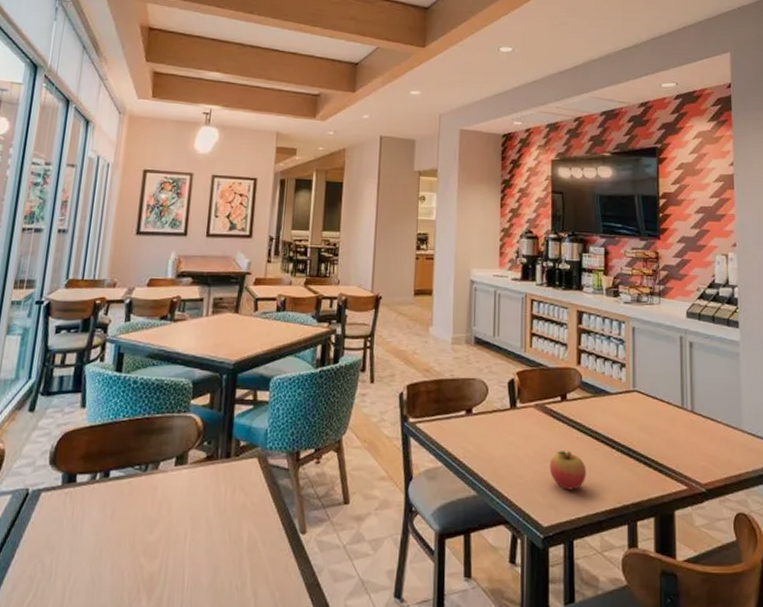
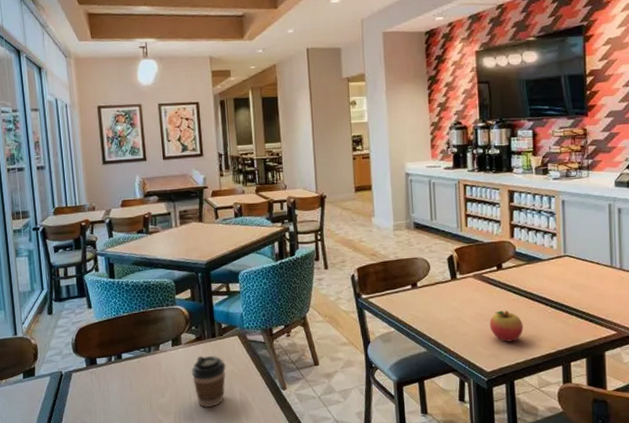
coffee cup: none [192,480,238,551] -> present [191,355,227,407]

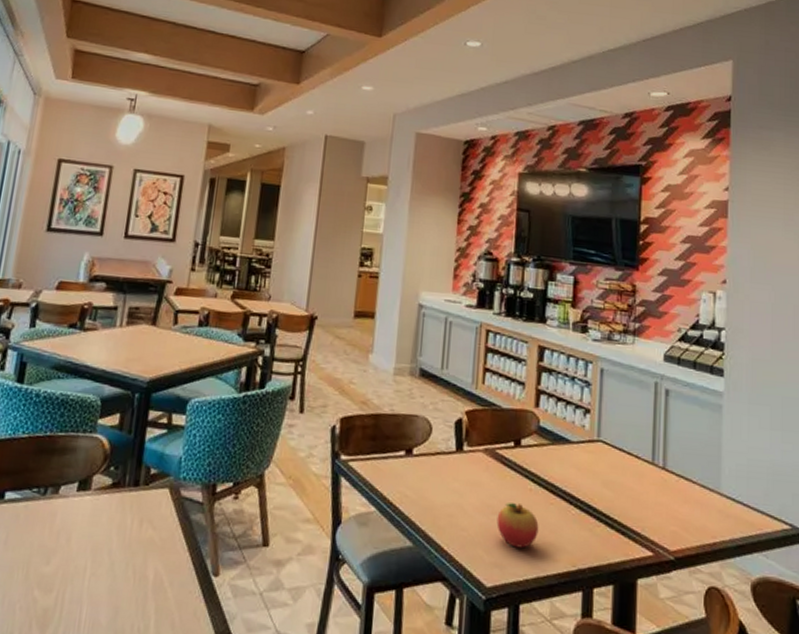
coffee cup: present [191,355,227,407] -> none [94,510,145,589]

